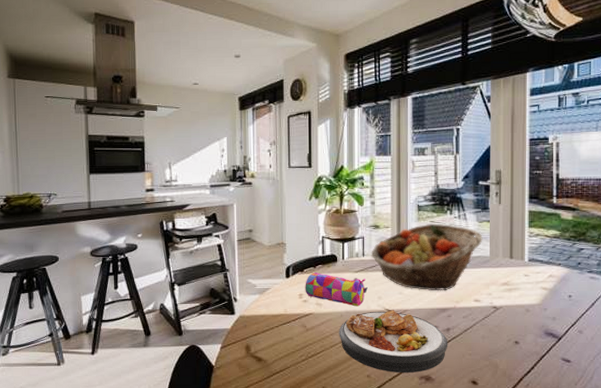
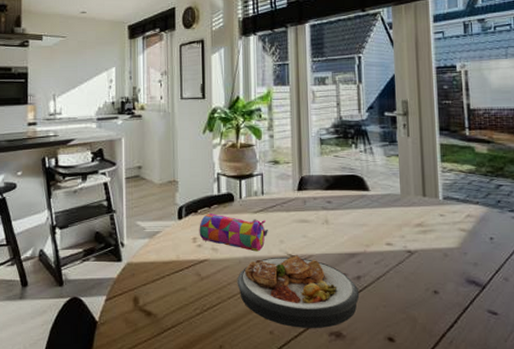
fruit basket: present [371,223,483,291] -> none [270,158,392,234]

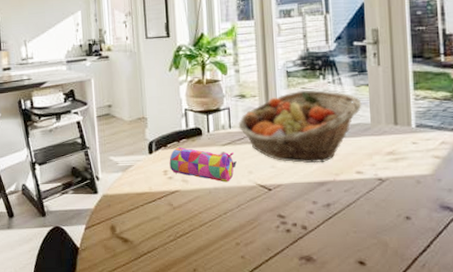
plate: present [237,255,360,329] -> none [208,185,330,254]
fruit basket: none [270,158,392,234] -> present [238,89,362,164]

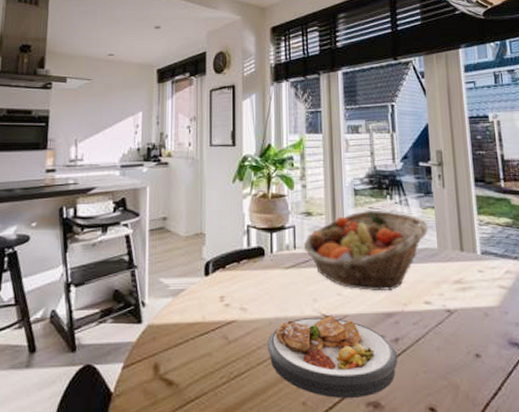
pencil case: present [169,147,237,182] -> none [227,269,301,312]
plate: none [208,185,330,254] -> present [267,315,398,399]

